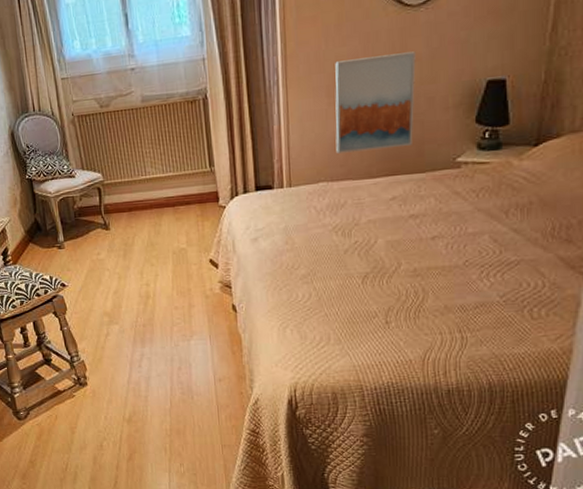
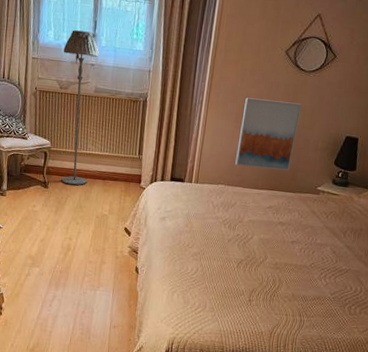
floor lamp: none [95,29,155,221] -> present [61,30,99,186]

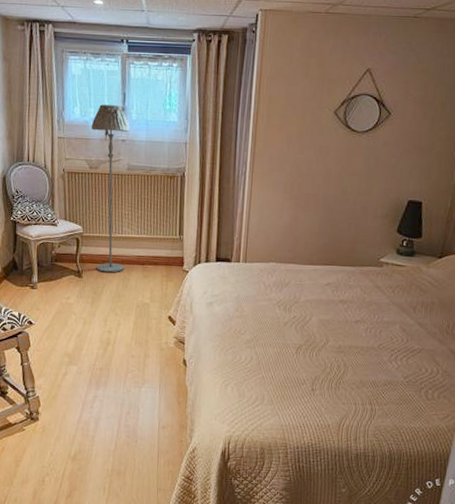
wall art: present [235,97,302,171] -> none [286,165,357,243]

